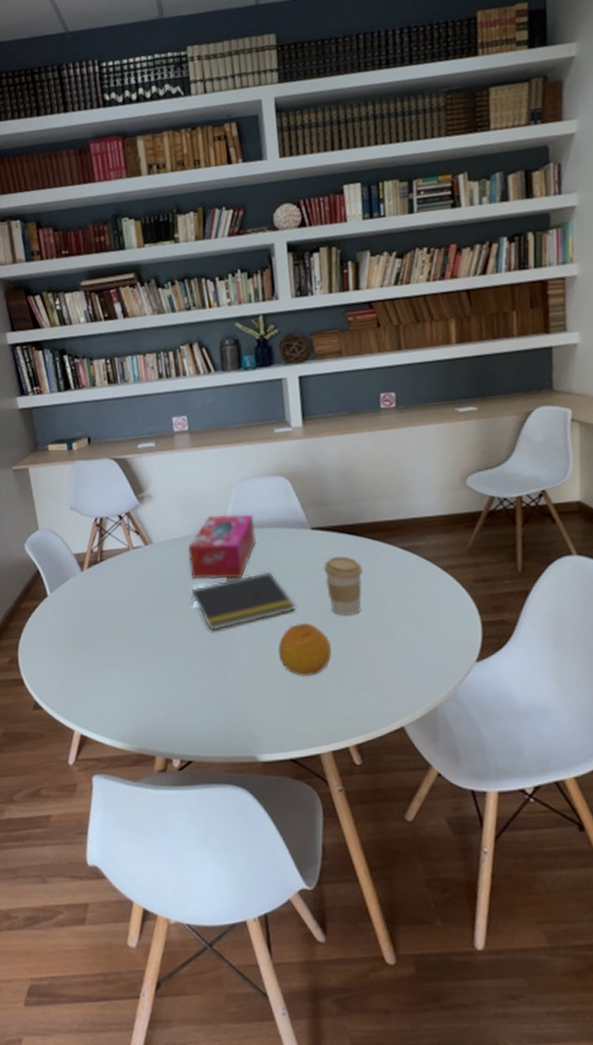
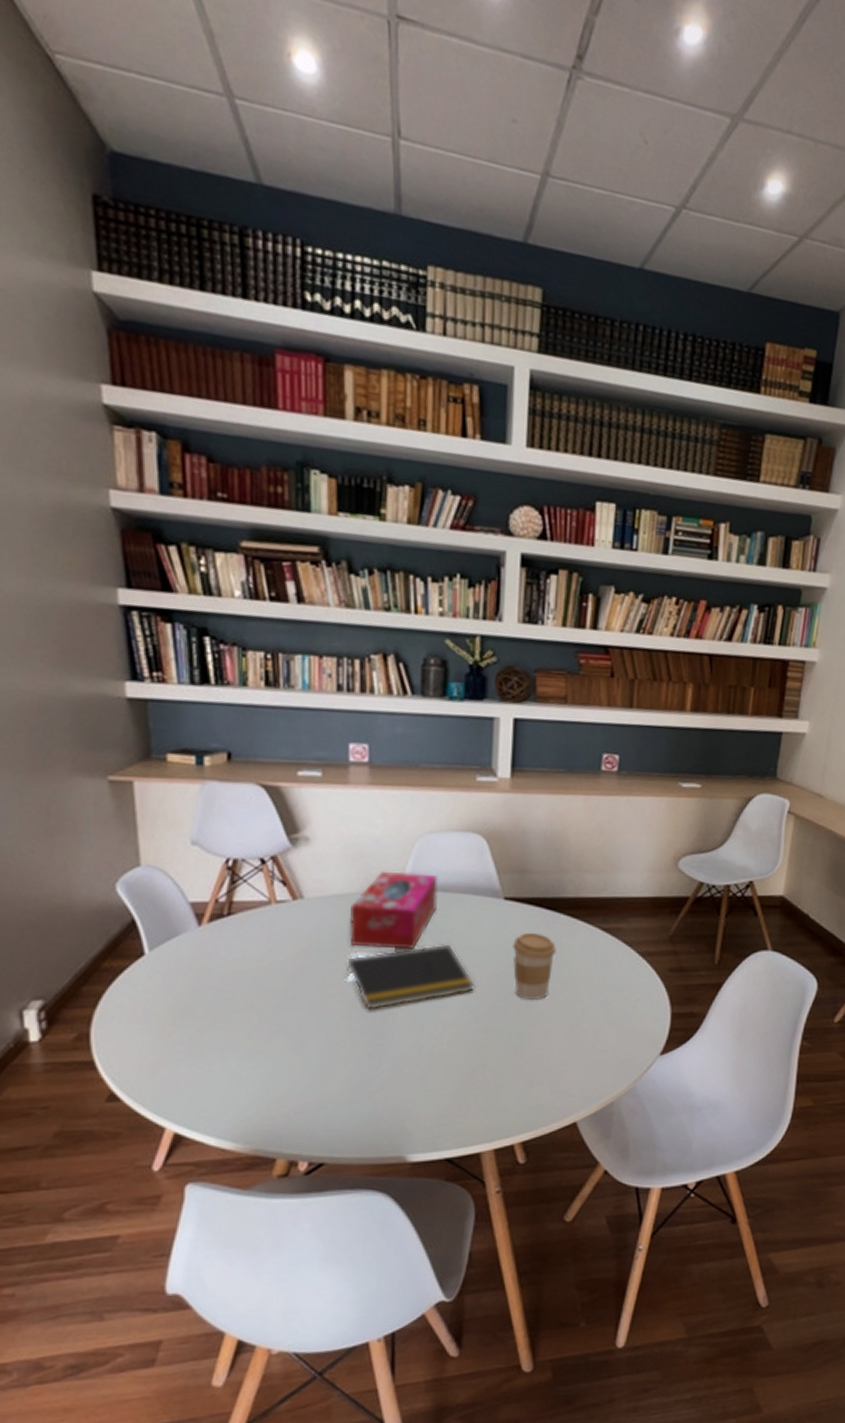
fruit: present [278,622,332,677] -> none [446,1005,509,1067]

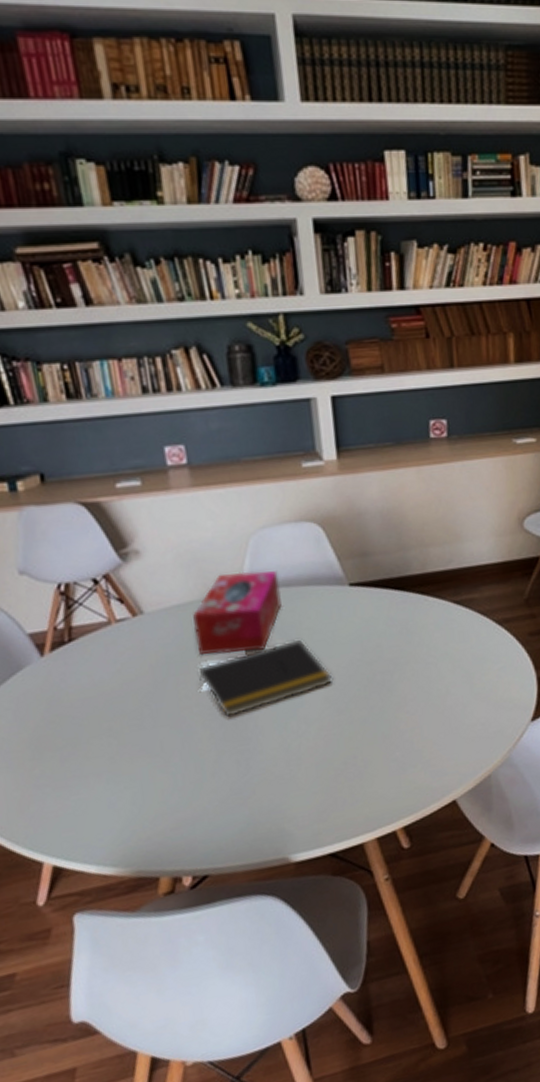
coffee cup: present [513,932,556,999] -> none [365,615,411,685]

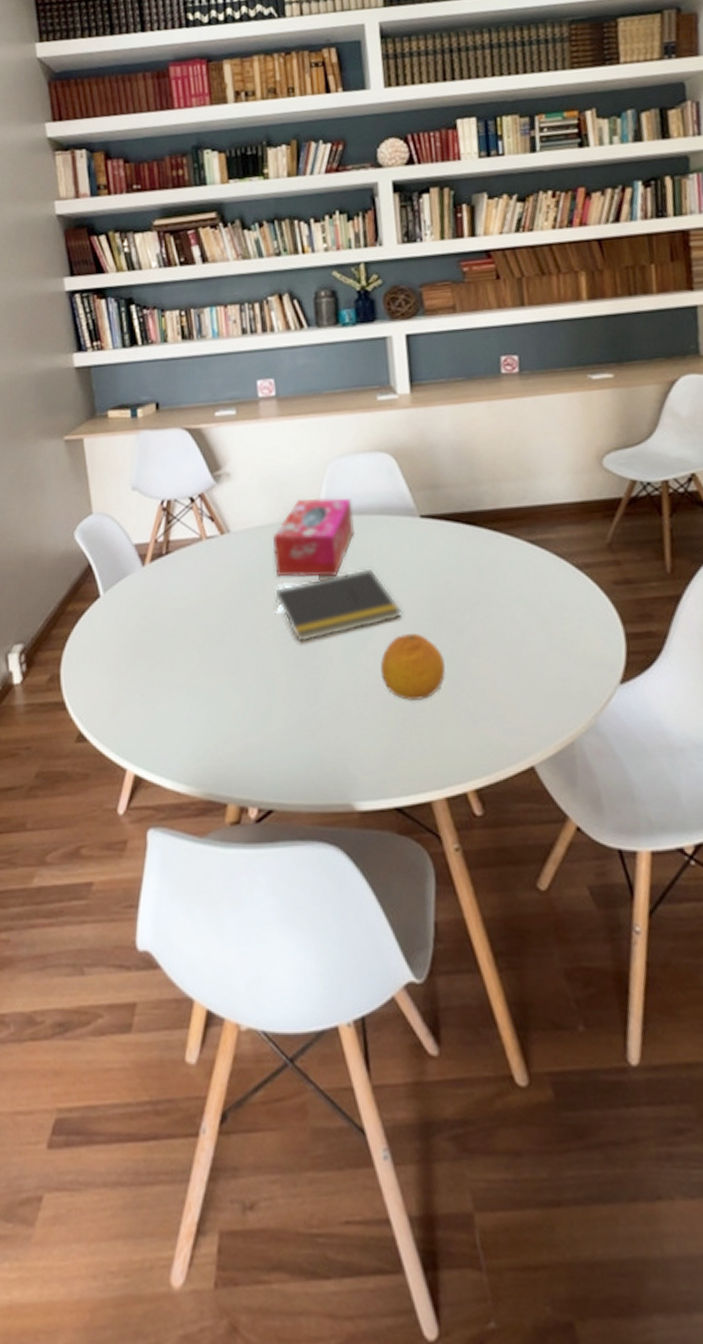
fruit: none [311,696,376,760] -> present [380,632,445,702]

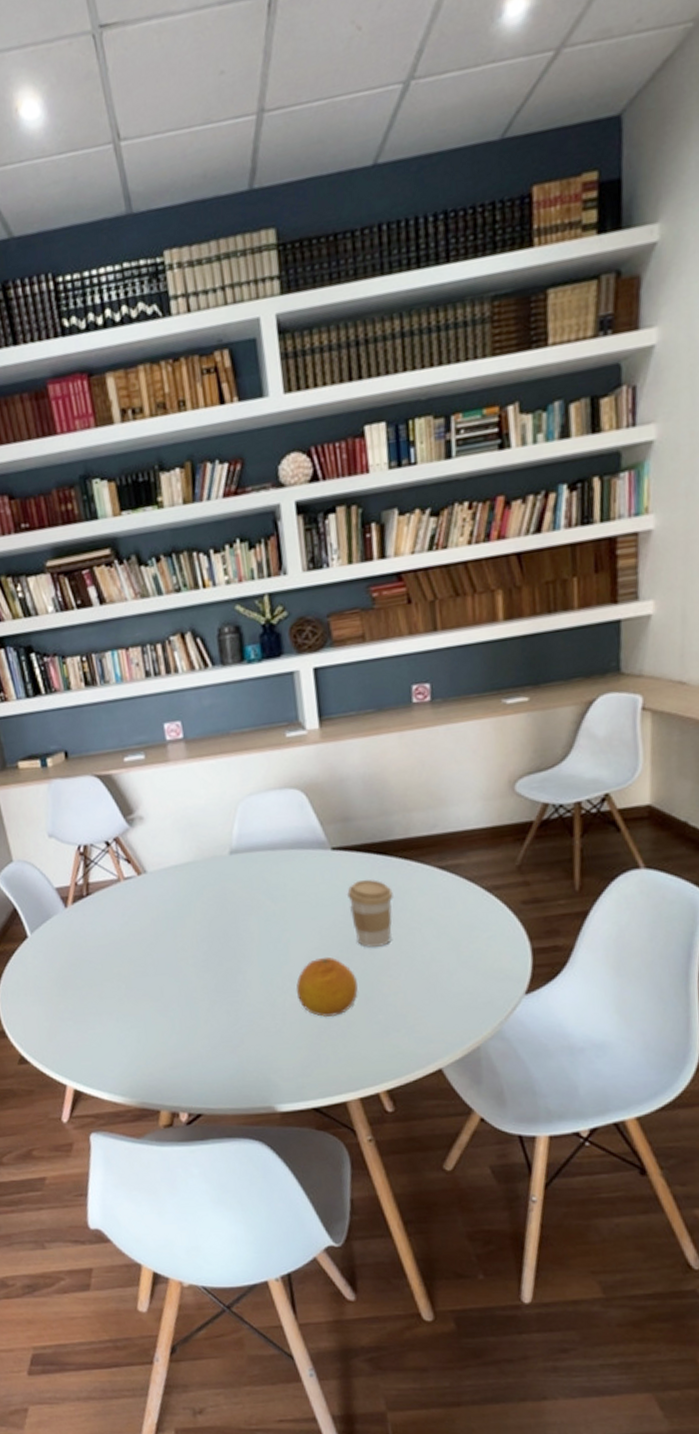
tissue box: present [273,497,354,578] -> none [188,835,267,911]
notepad: present [275,568,403,642] -> none [194,900,317,970]
coffee cup: none [435,550,483,624] -> present [347,879,393,947]

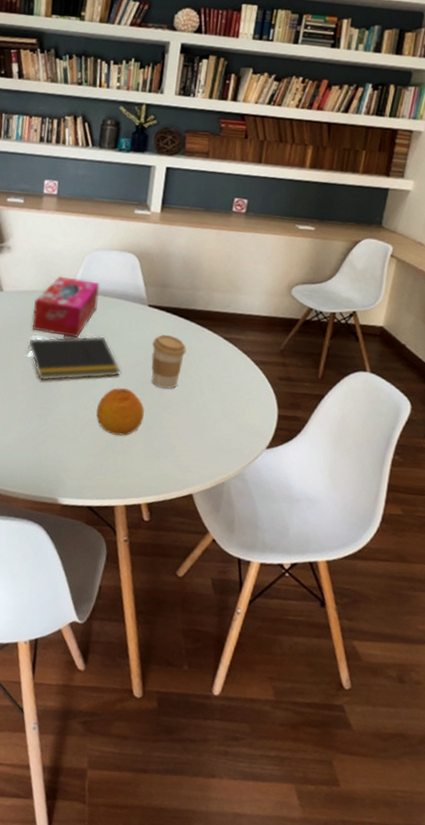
tissue box: none [188,835,267,911] -> present [32,276,100,338]
notepad: none [194,900,317,970] -> present [27,336,121,381]

